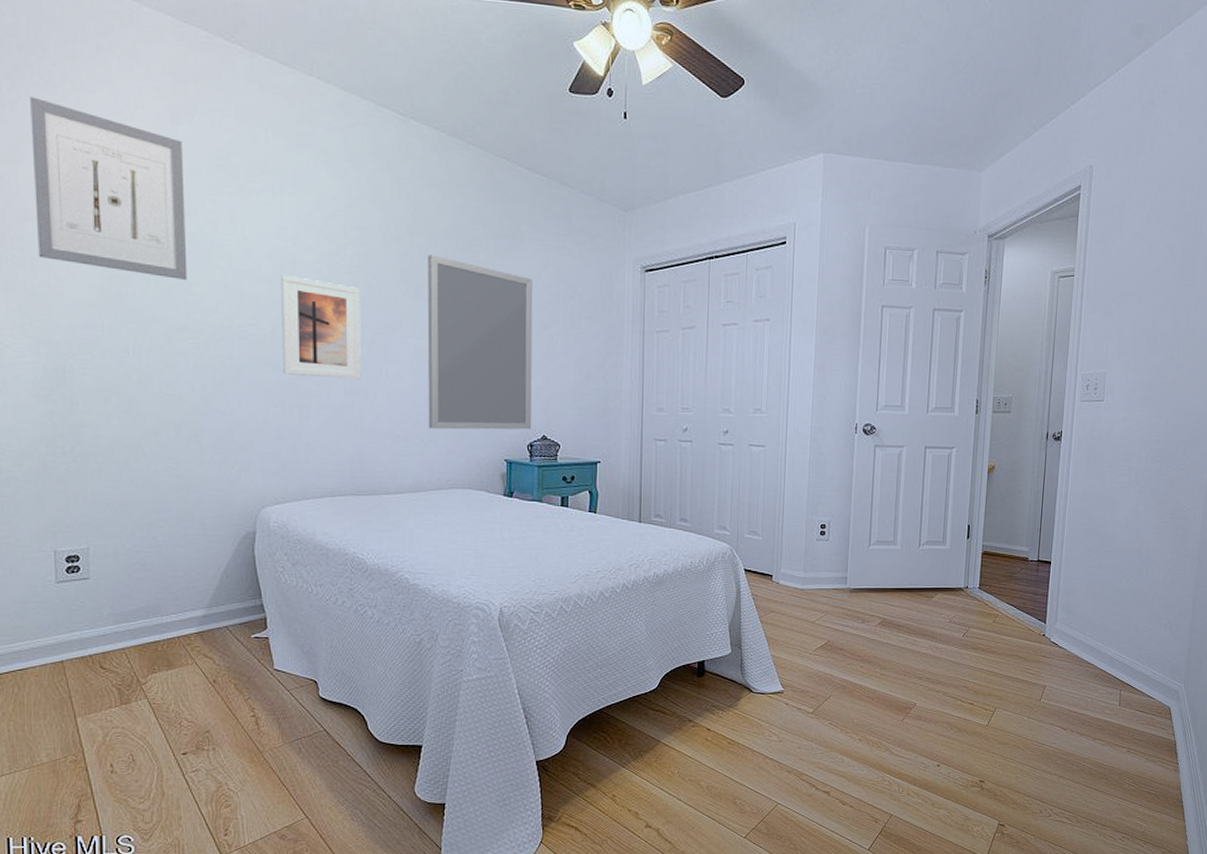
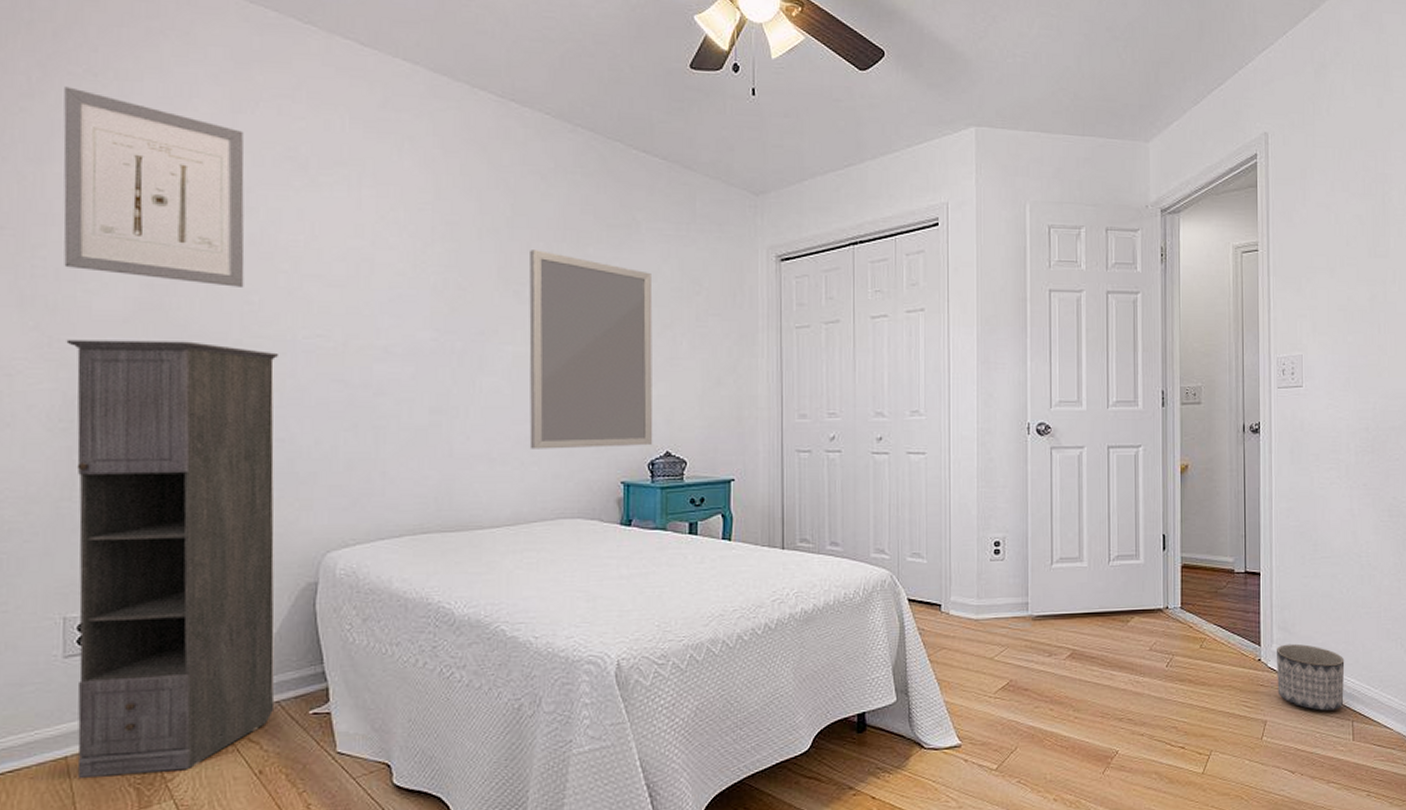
storage cabinet: none [43,320,224,678] -> present [66,339,278,778]
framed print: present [280,274,361,379] -> none [355,277,451,395]
planter: none [1057,623,1119,680] -> present [1277,643,1345,711]

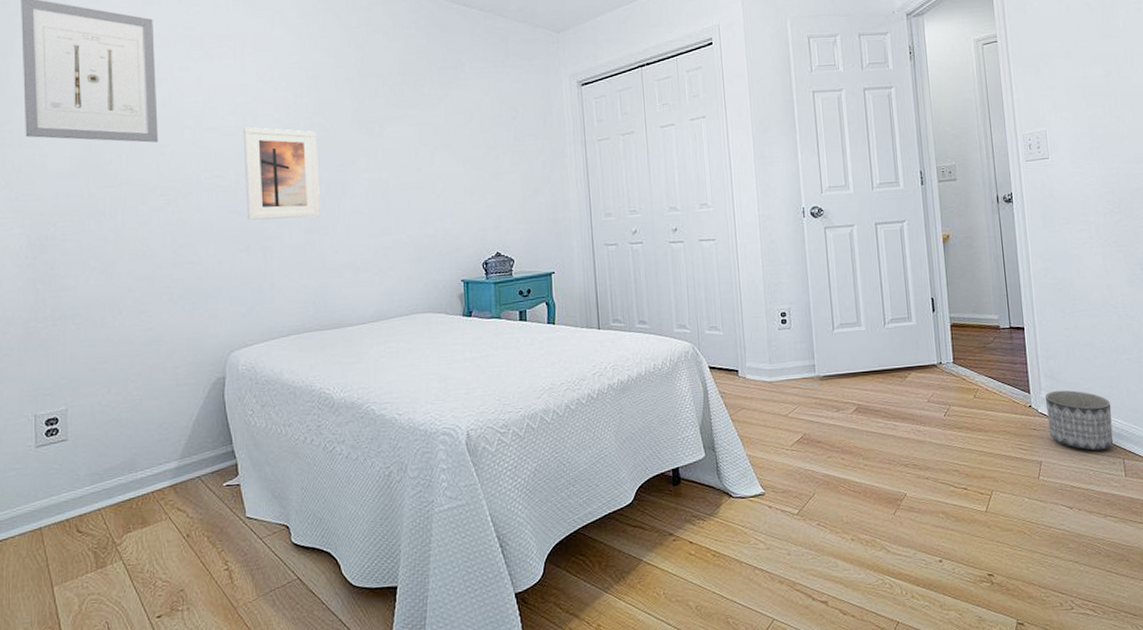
storage cabinet: present [66,339,278,778] -> none [29,188,197,545]
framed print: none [355,277,451,395] -> present [242,127,320,220]
home mirror: present [529,250,653,449] -> none [377,93,486,257]

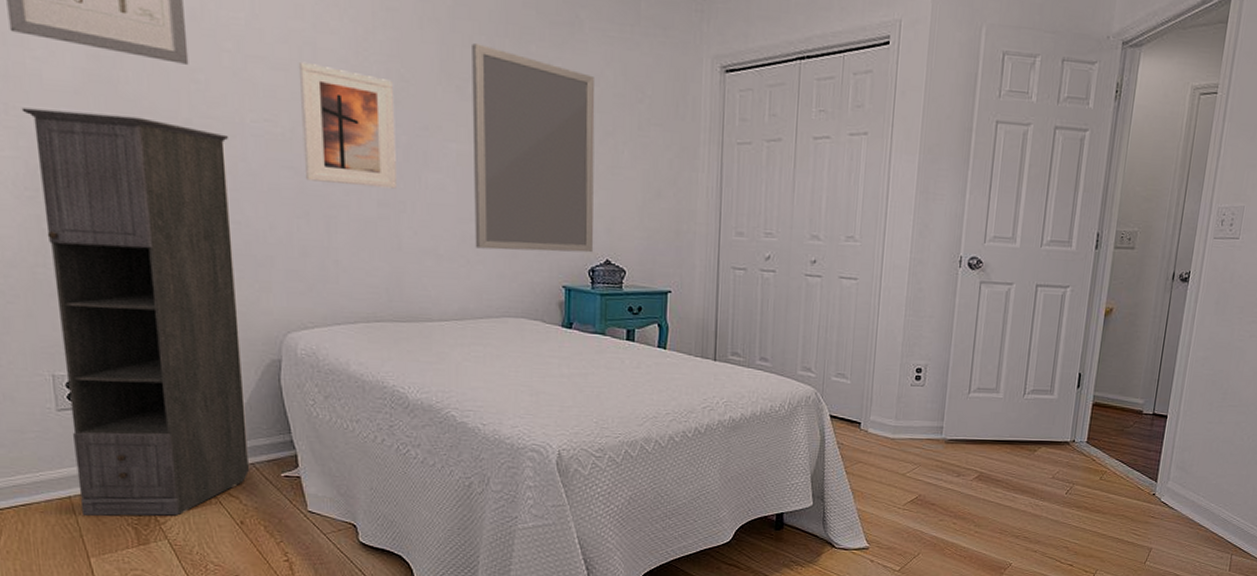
storage cabinet: none [29,188,197,545] -> present [21,107,250,516]
home mirror: none [377,93,486,257] -> present [472,43,595,253]
planter: present [1046,390,1114,451] -> none [1166,482,1234,544]

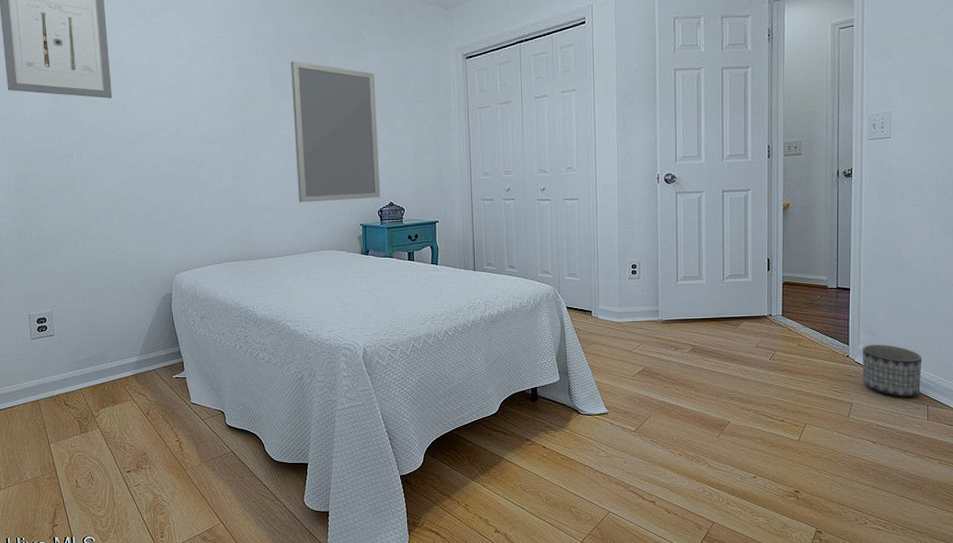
storage cabinet: present [21,107,250,516] -> none [13,136,153,413]
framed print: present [298,61,397,189] -> none [180,87,245,167]
planter: none [1166,482,1234,544] -> present [863,344,922,397]

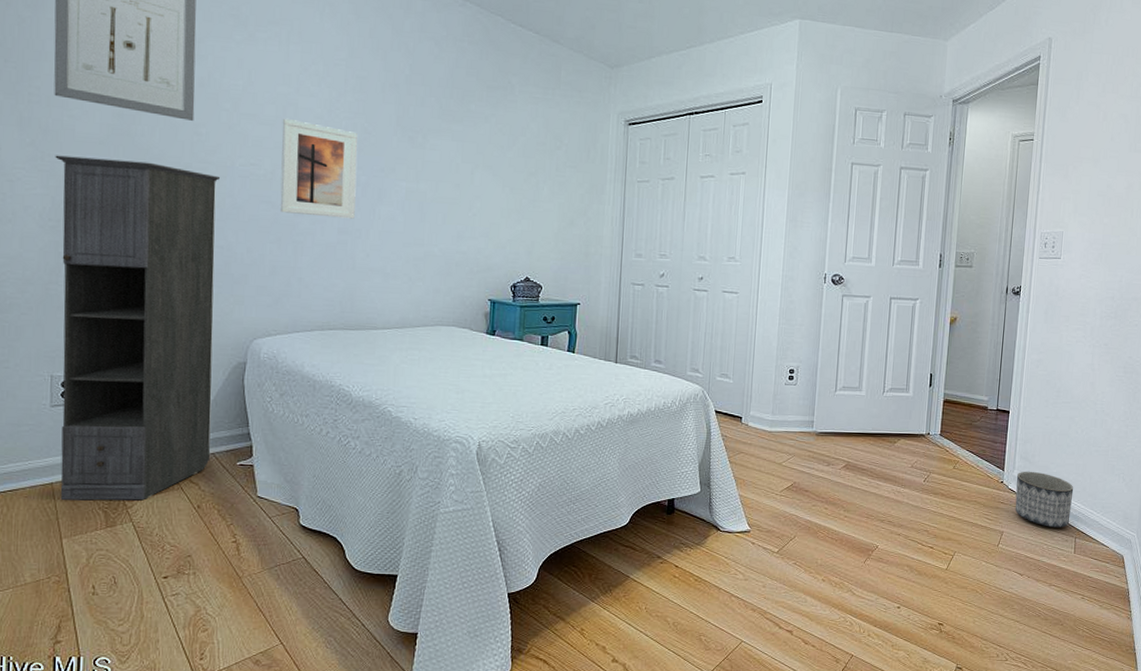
storage cabinet: none [13,136,153,413] -> present [55,155,220,501]
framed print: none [180,87,245,167] -> present [279,118,358,219]
home mirror: present [291,61,381,203] -> none [416,103,522,272]

